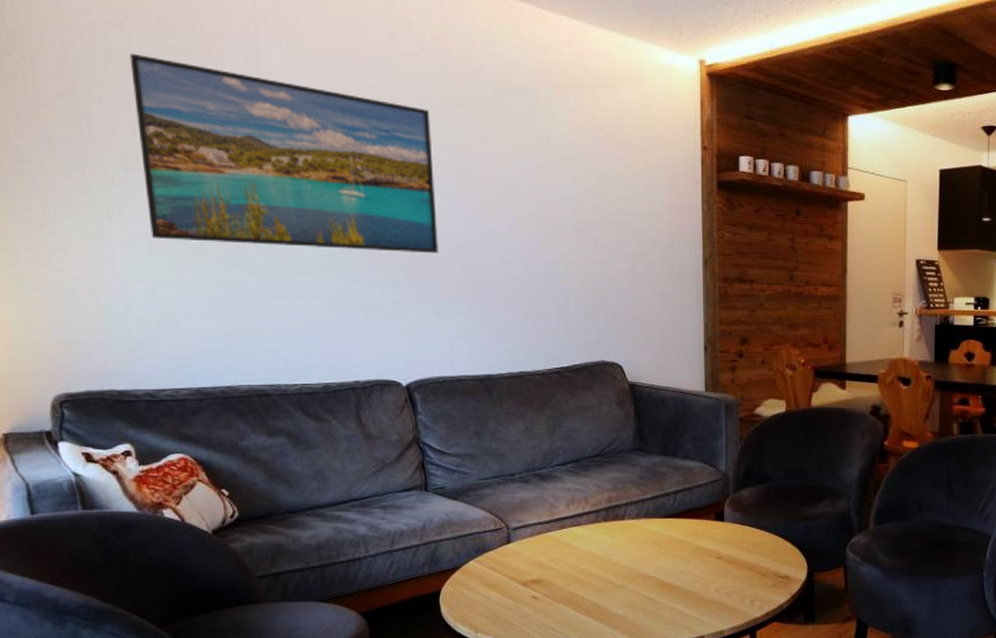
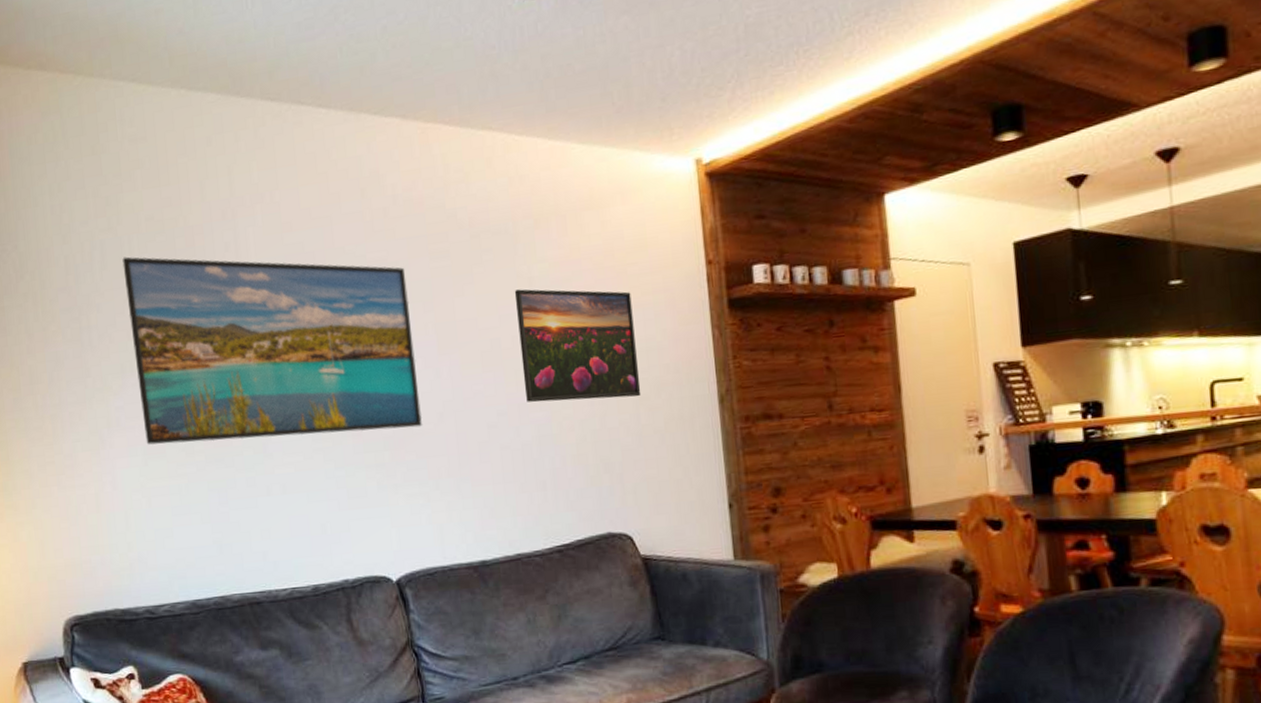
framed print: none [532,146,639,252] -> present [514,289,641,403]

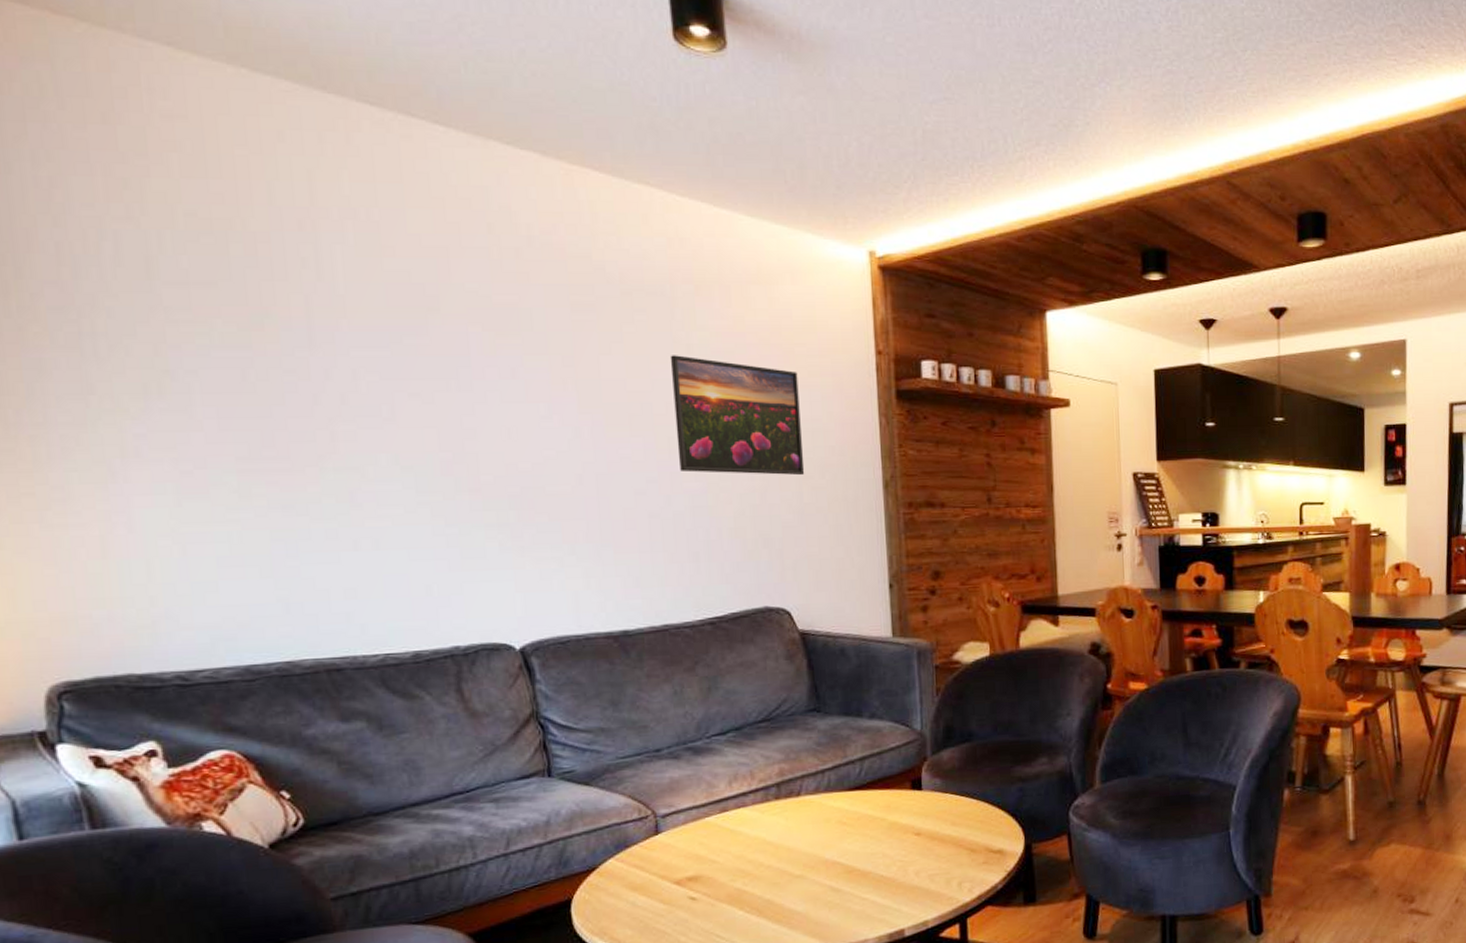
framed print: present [122,256,422,445] -> none [147,255,557,488]

